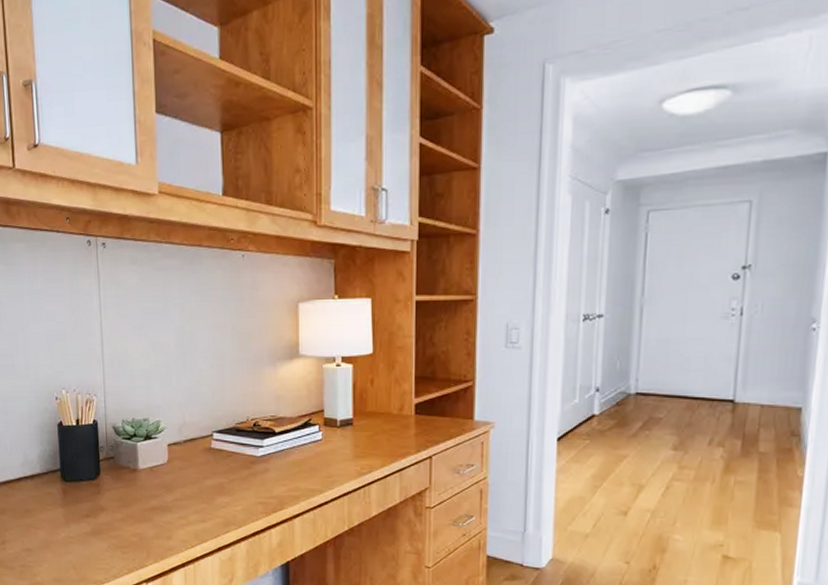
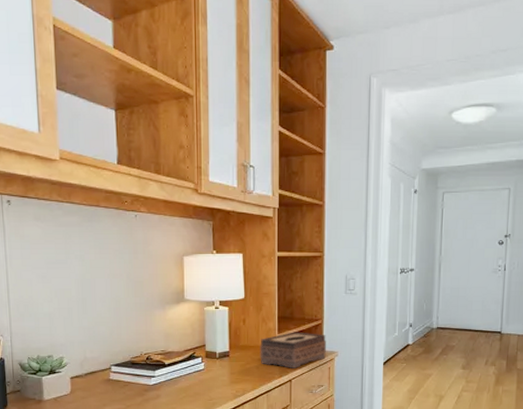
tissue box: none [391,396,479,442] -> present [260,332,326,368]

